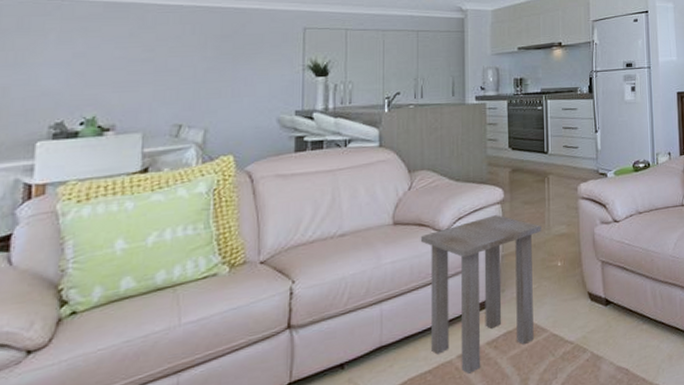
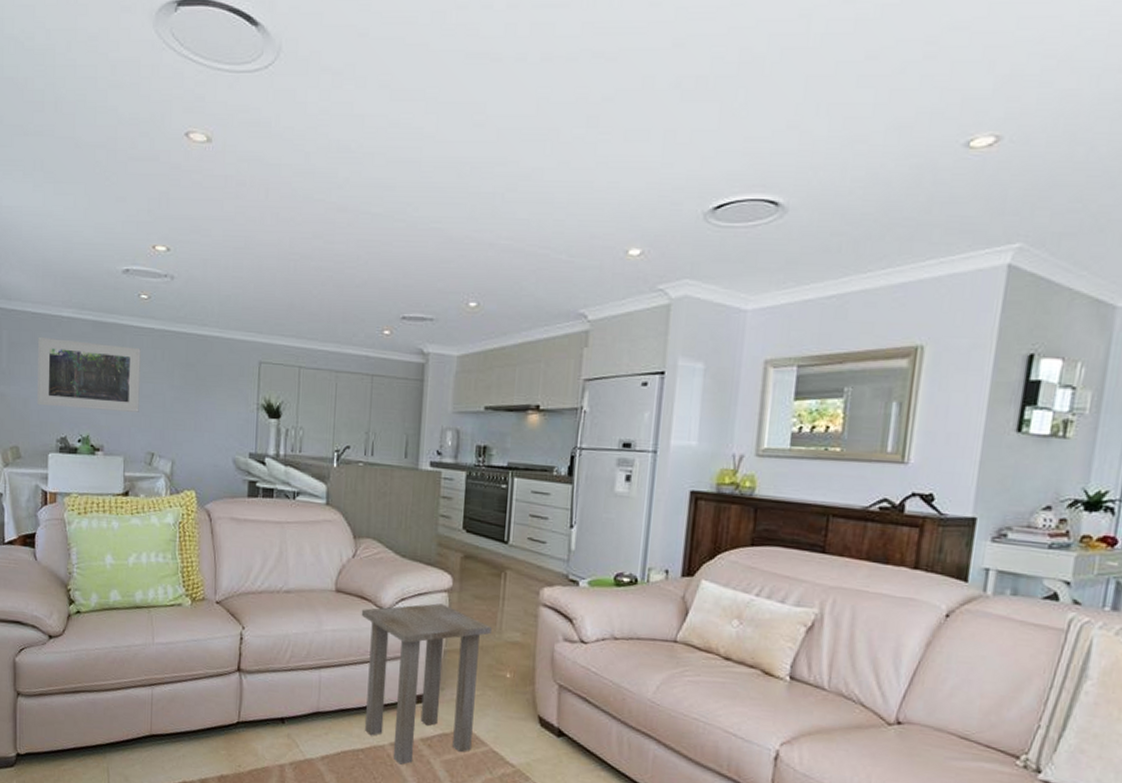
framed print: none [22,21,166,93] -> present [37,336,141,412]

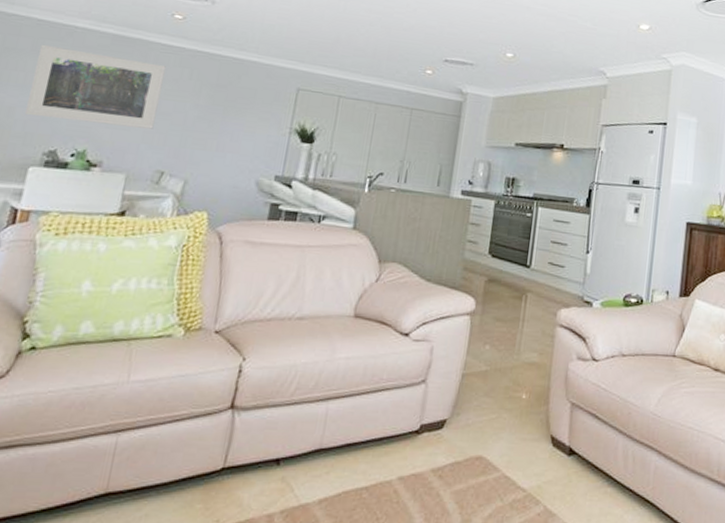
side table: present [361,603,492,765] -> none [372,327,511,500]

